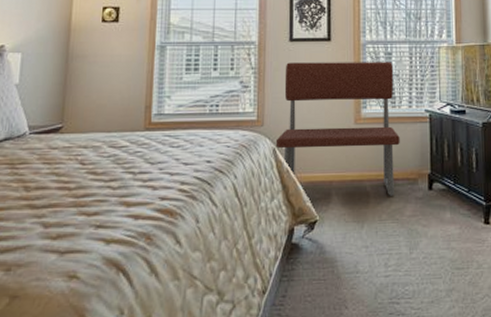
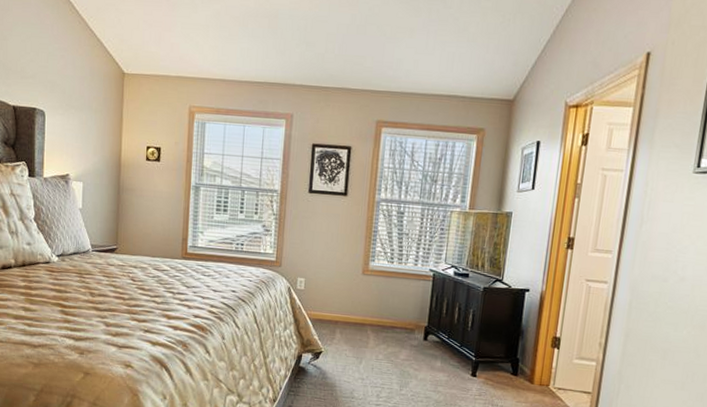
bench: present [275,62,400,196] -> none [290,212,404,341]

